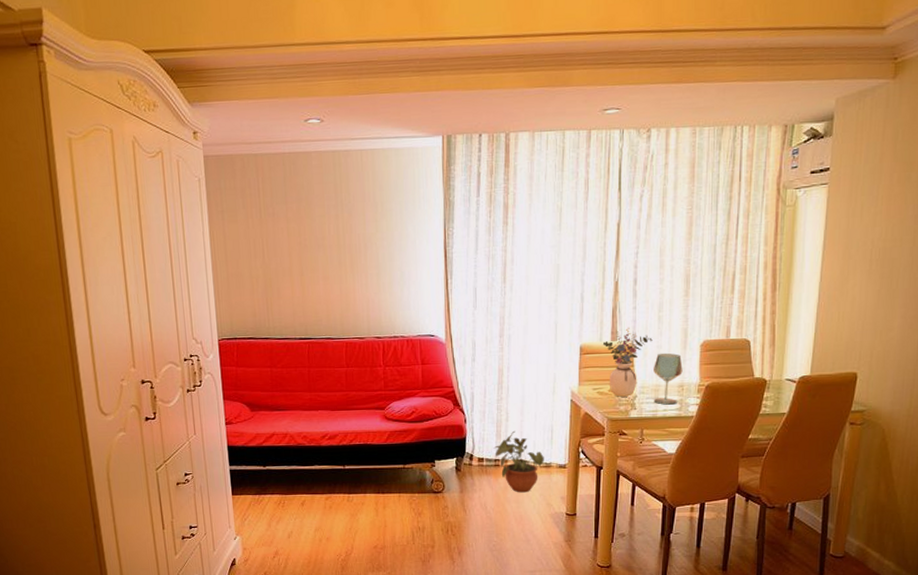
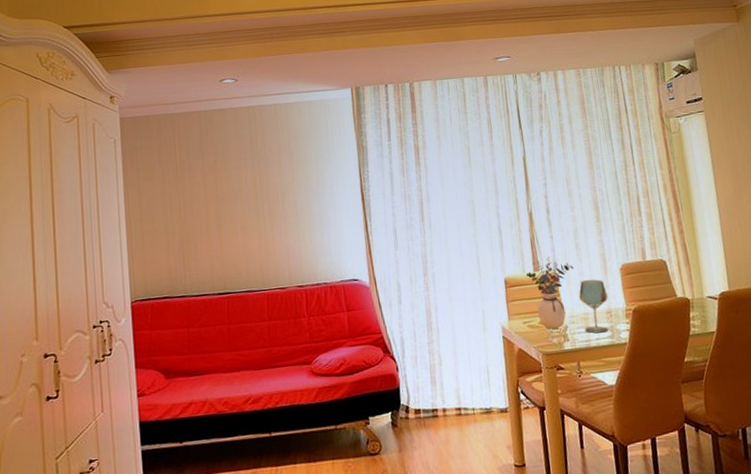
potted plant: present [493,430,544,493] -> none [429,375,484,446]

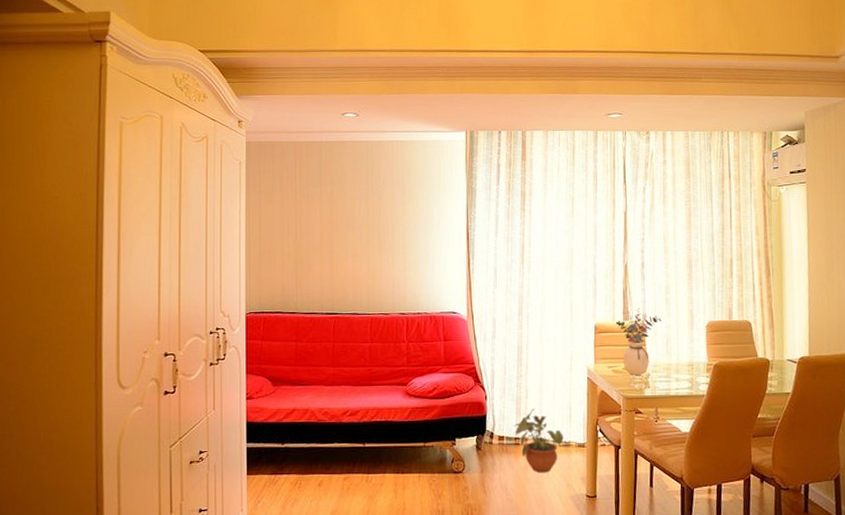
potted plant: none [429,375,484,446] -> present [513,408,563,473]
wine glass: present [579,279,608,334] -> none [664,332,691,384]

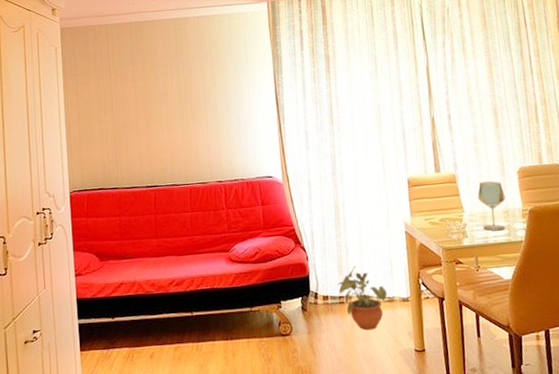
bouquet: present [615,307,662,375] -> none [428,159,473,226]
wine glass: none [664,332,691,384] -> present [478,181,506,231]

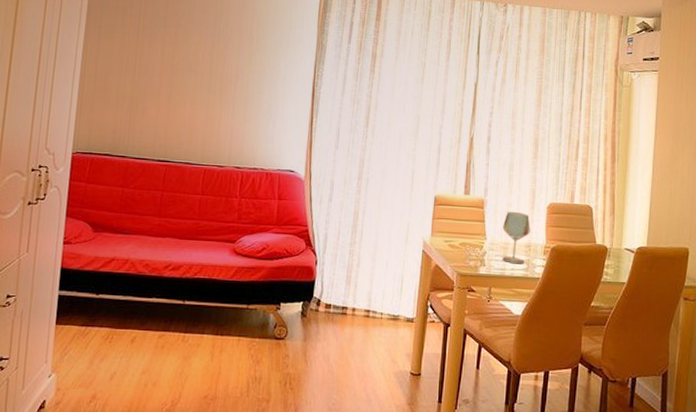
potted plant: present [336,265,387,331] -> none [342,277,393,346]

